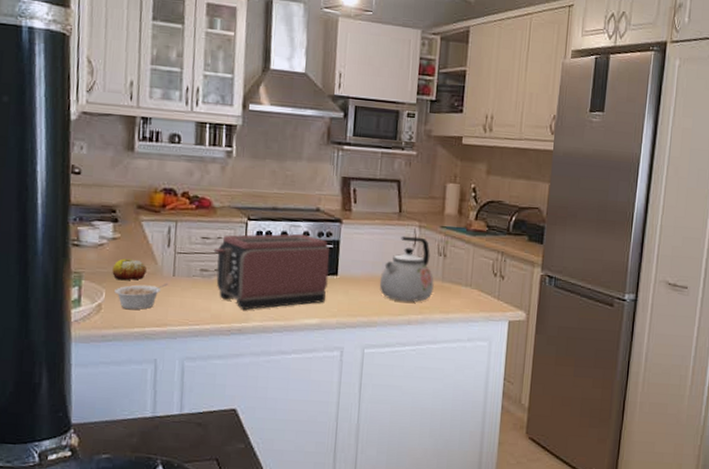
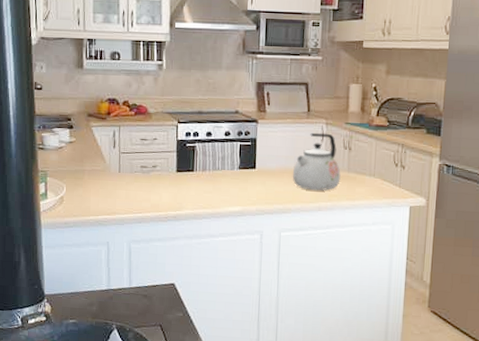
fruit: present [112,258,146,280] -> none [70,158,97,177]
legume: present [115,283,168,310] -> none [73,178,115,201]
toaster: present [213,233,330,310] -> none [151,133,248,200]

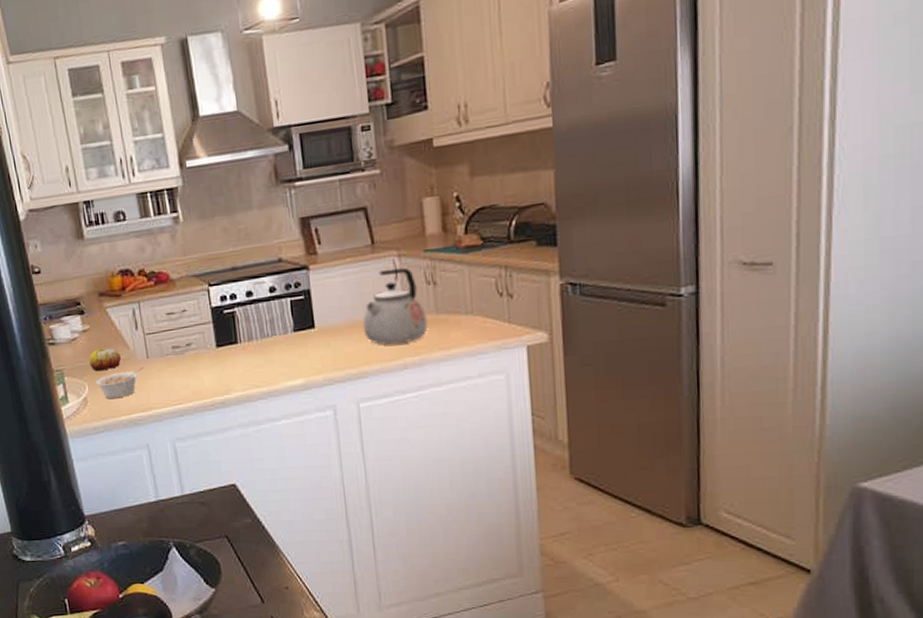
fruit: none [70,158,97,177] -> present [89,348,121,371]
legume: none [73,178,115,201] -> present [96,366,144,399]

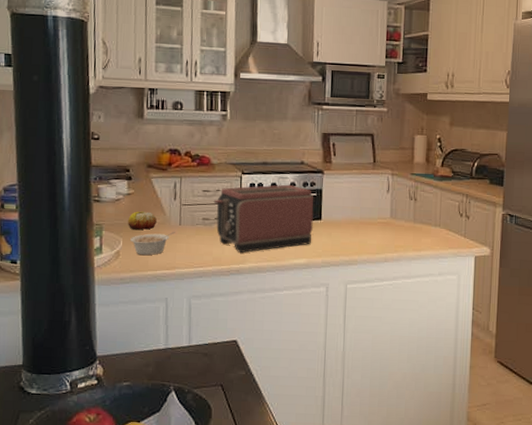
toaster: none [181,289,306,381] -> present [213,184,314,253]
kettle: present [363,267,428,345] -> none [358,183,407,242]

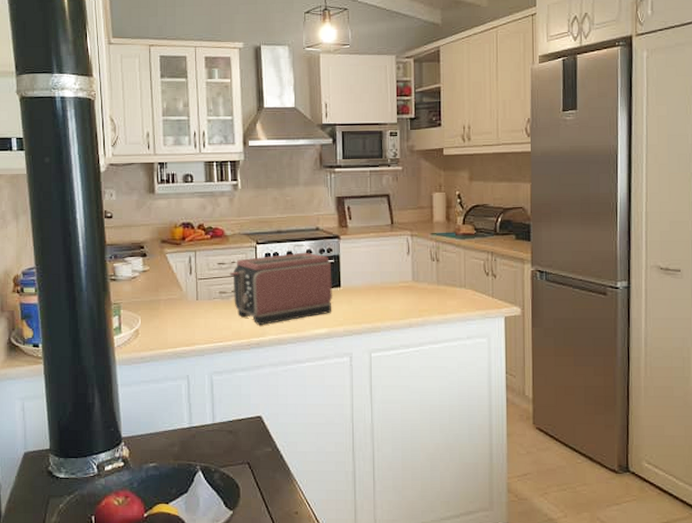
fruit: present [128,211,157,230] -> none [145,288,173,306]
legume: present [130,231,175,256] -> none [149,306,193,333]

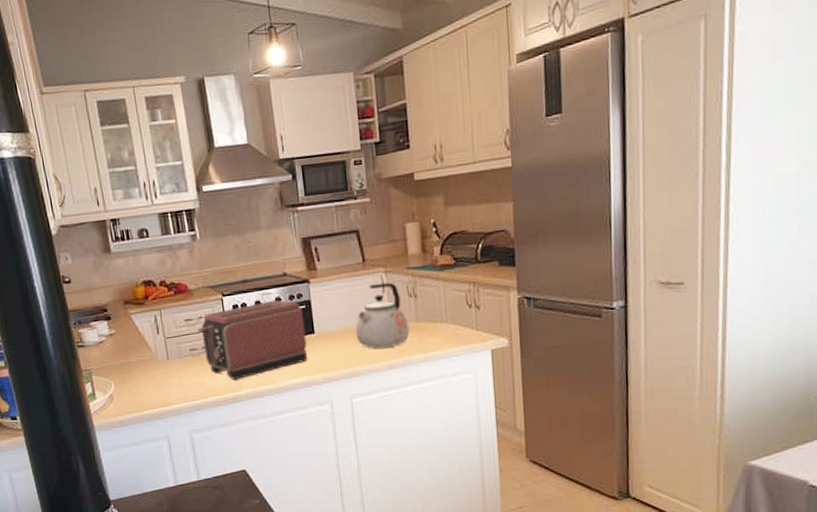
kettle: none [379,245,430,307] -> present [355,282,410,348]

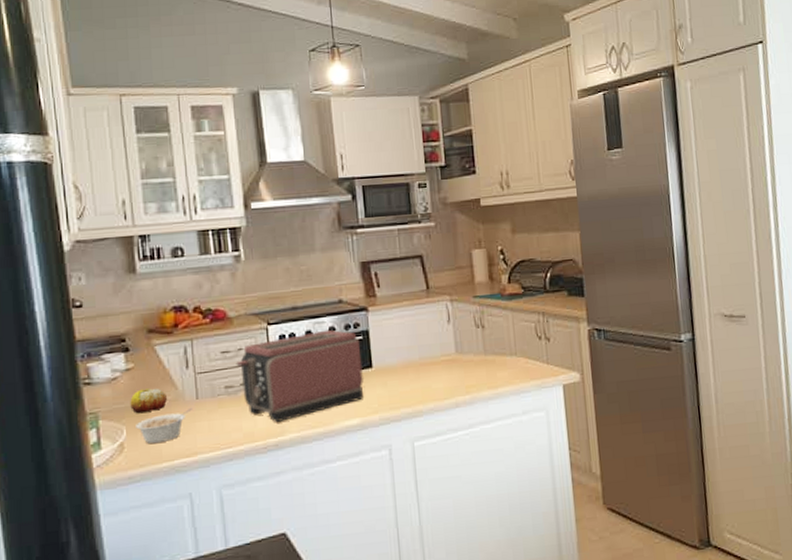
fruit: none [115,350,144,370] -> present [130,388,167,413]
legume: none [121,366,164,396] -> present [136,407,192,444]
kettle: present [355,282,410,348] -> none [418,311,477,384]

